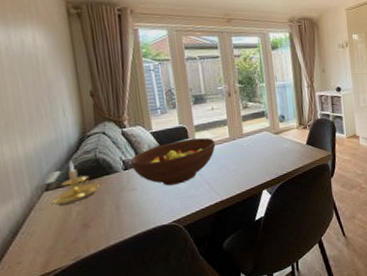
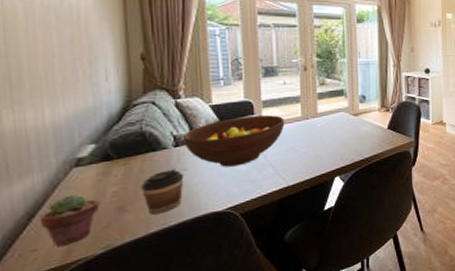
potted succulent: none [21,215,68,260] -> present [39,195,100,248]
candle holder: present [51,161,99,205] -> none [81,133,143,184]
coffee cup: none [99,189,134,230] -> present [140,169,184,215]

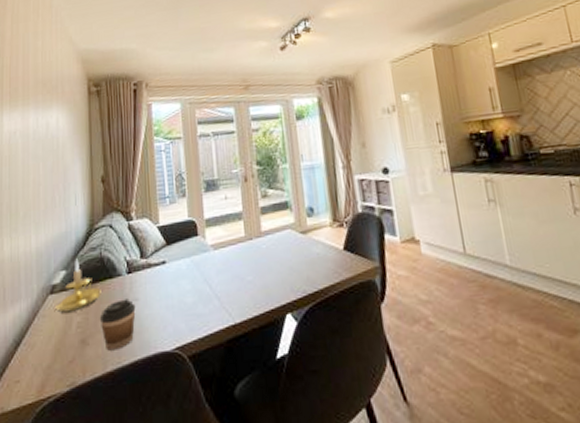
potted succulent: present [39,195,100,248] -> none [23,324,67,381]
candle holder: none [81,133,143,184] -> present [54,258,101,313]
fruit bowl: present [182,114,285,167] -> none [134,235,229,298]

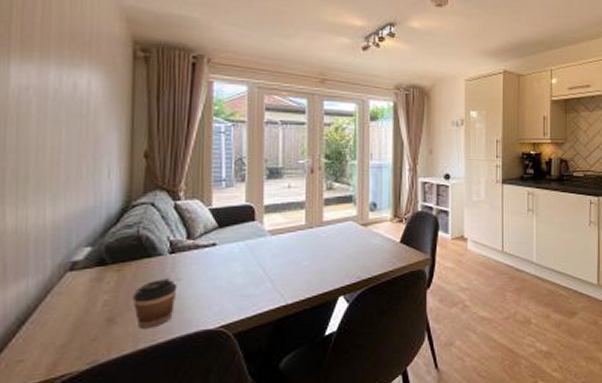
candle holder: present [54,258,101,313] -> none [74,235,136,291]

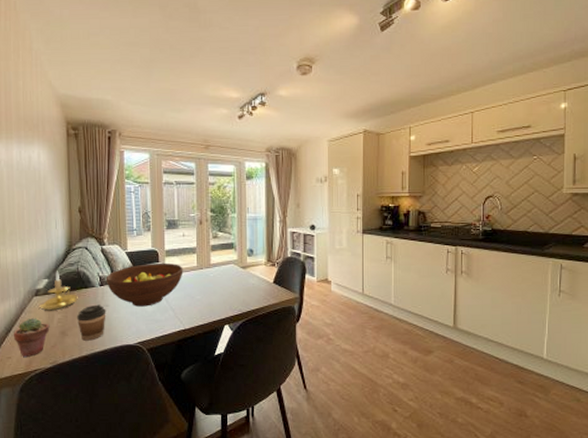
potted succulent: none [29,302,90,360] -> present [13,318,50,358]
candle holder: none [74,235,136,291] -> present [38,271,78,311]
fruit bowl: none [178,221,287,279] -> present [105,262,183,307]

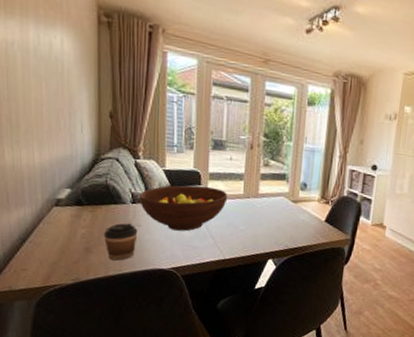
potted succulent: present [13,318,50,358] -> none [28,229,72,272]
candle holder: present [38,271,78,311] -> none [59,181,106,225]

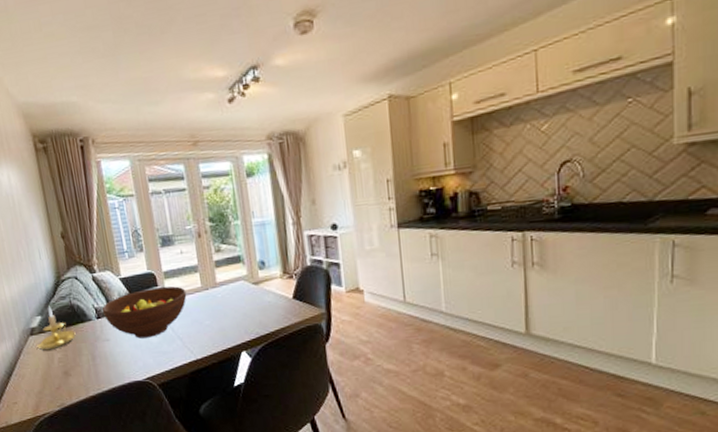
candle holder: none [59,181,106,225] -> present [36,306,76,351]
coffee cup: present [103,223,138,261] -> none [77,339,109,380]

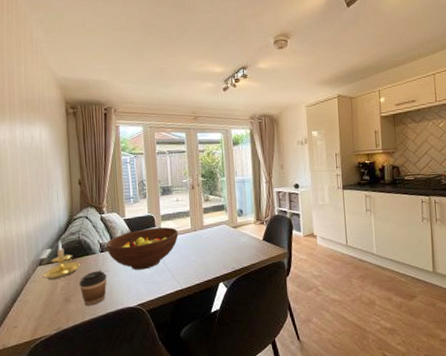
coffee cup: none [77,339,109,380] -> present [79,270,107,306]

